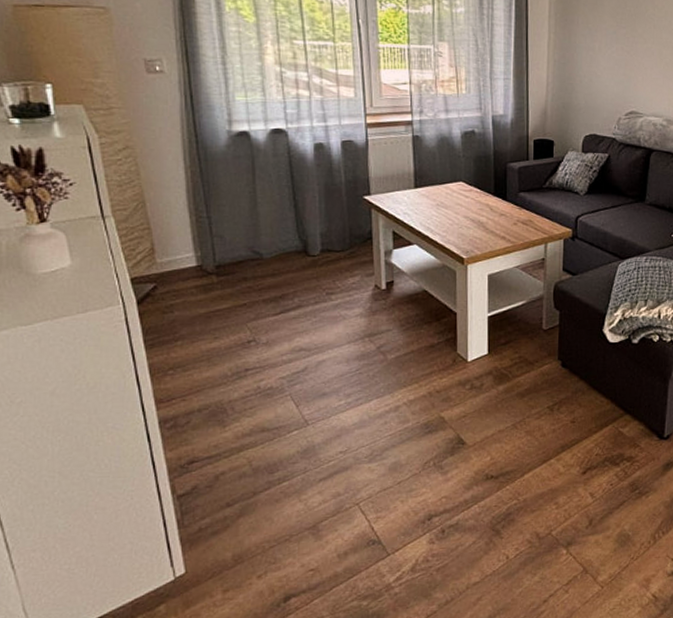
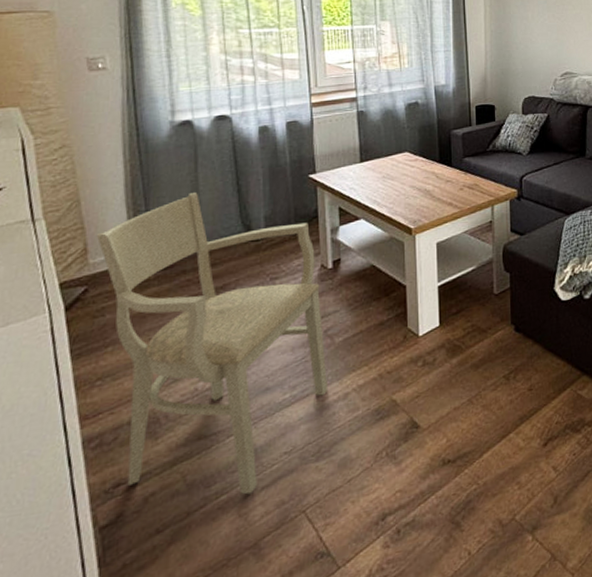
armchair: none [162,204,381,484] -> present [96,193,329,495]

